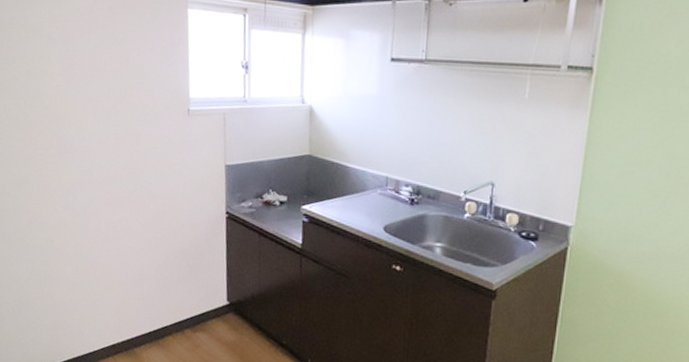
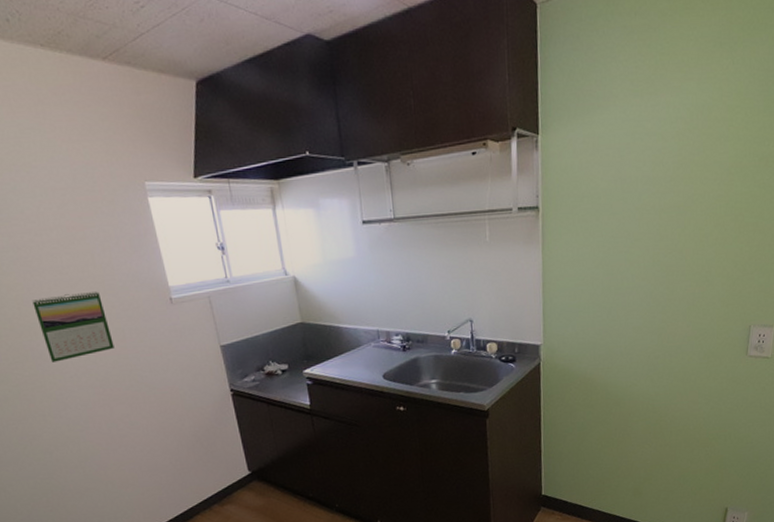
calendar: none [68,91,129,155] -> present [32,290,115,362]

